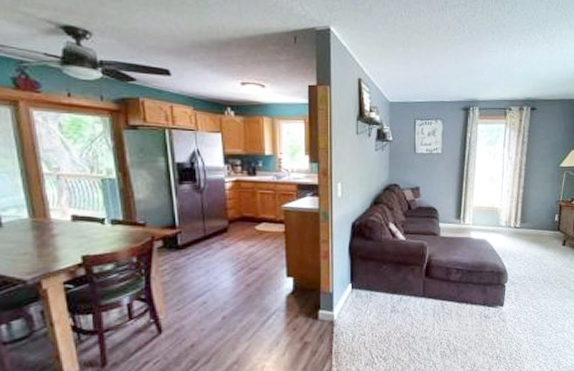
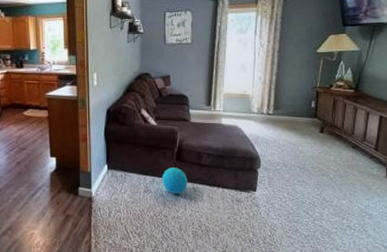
ball: none [410,284,436,314] -> present [162,167,188,195]

